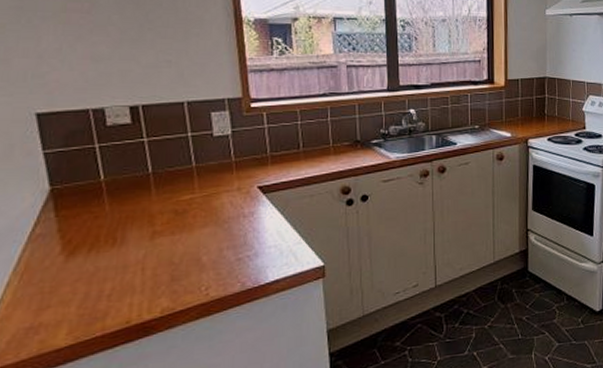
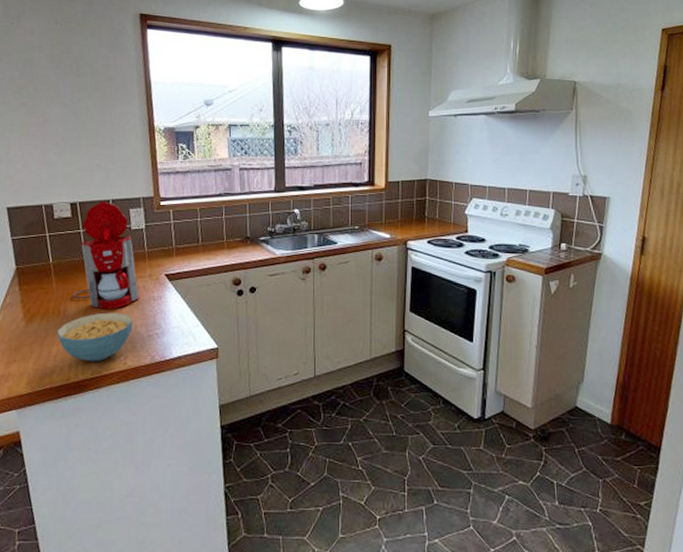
cereal bowl: none [110,235,217,297] -> present [56,312,133,362]
coffee maker: none [133,103,225,233] -> present [72,200,140,310]

